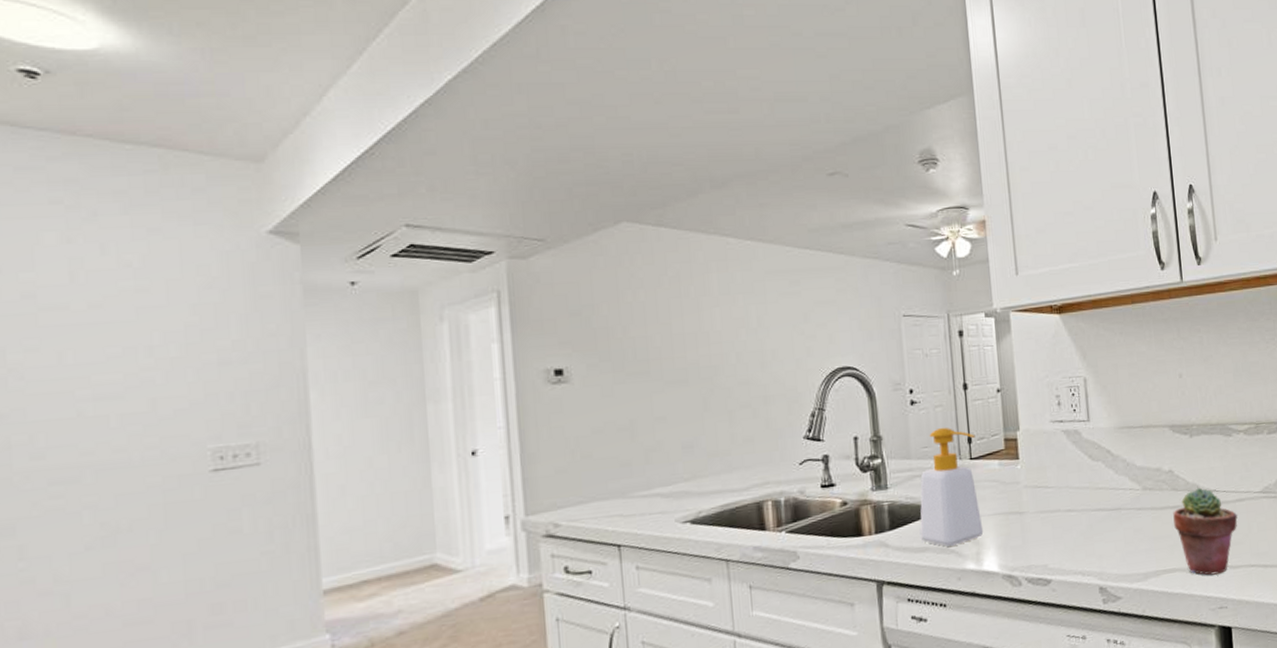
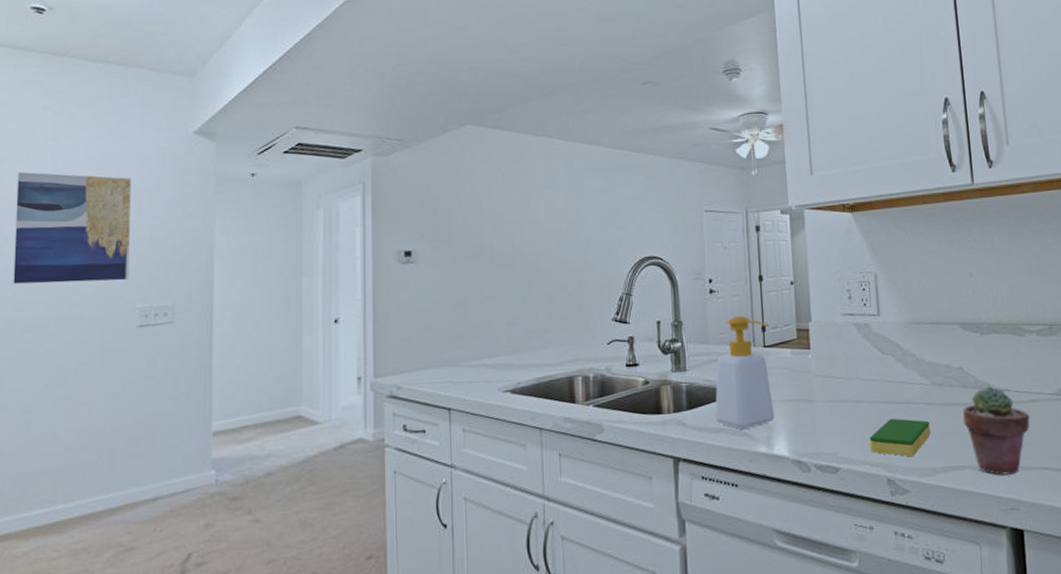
wall art: none [19,284,193,426] -> present [13,172,131,284]
dish sponge: none [1081,525,1141,564] -> present [869,418,930,457]

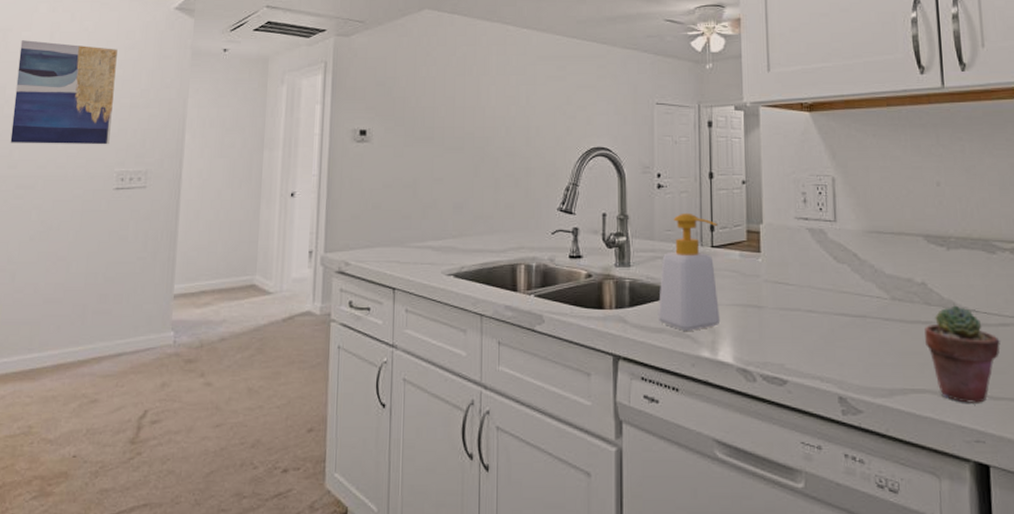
dish sponge: present [869,418,930,457] -> none [820,331,888,375]

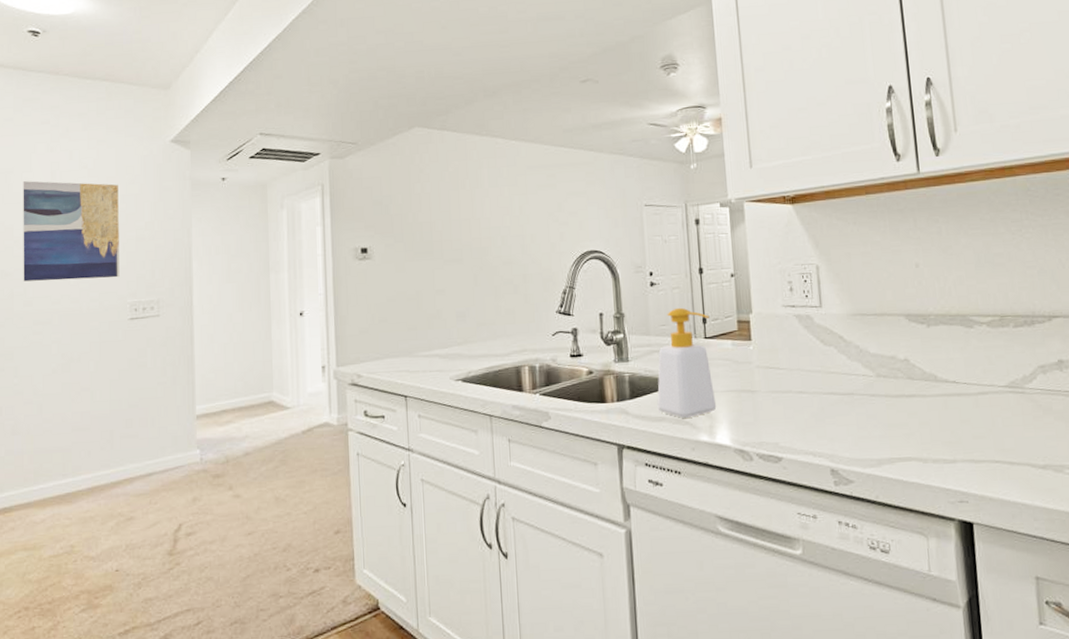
potted succulent: present [924,305,1001,403] -> none [909,378,980,467]

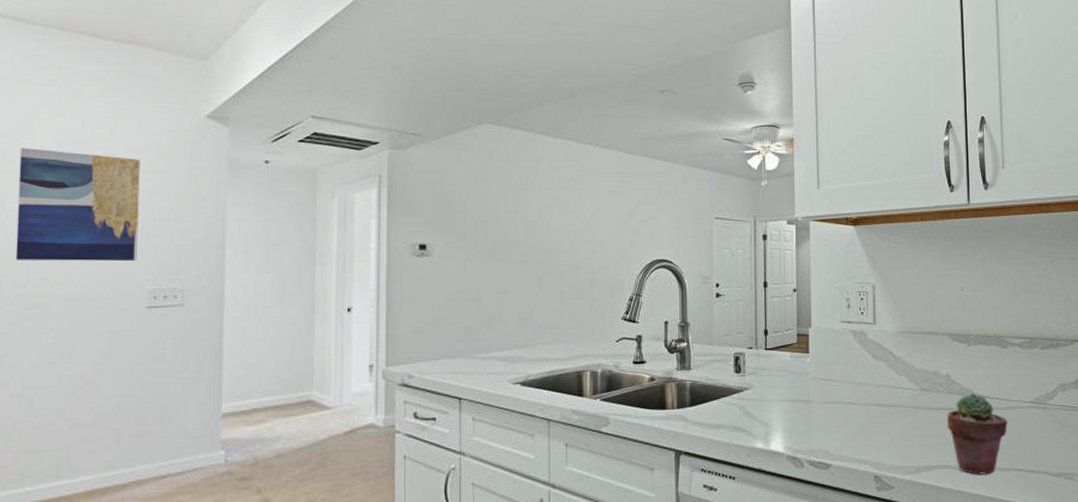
soap bottle: present [657,307,717,419] -> none [716,319,773,427]
potted succulent: none [909,378,980,467] -> present [947,393,1008,475]

